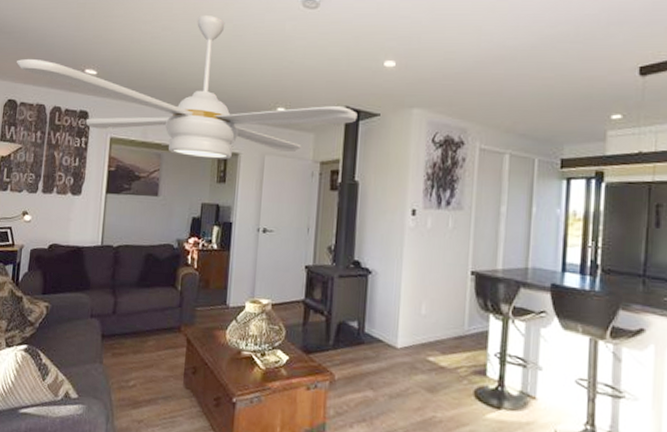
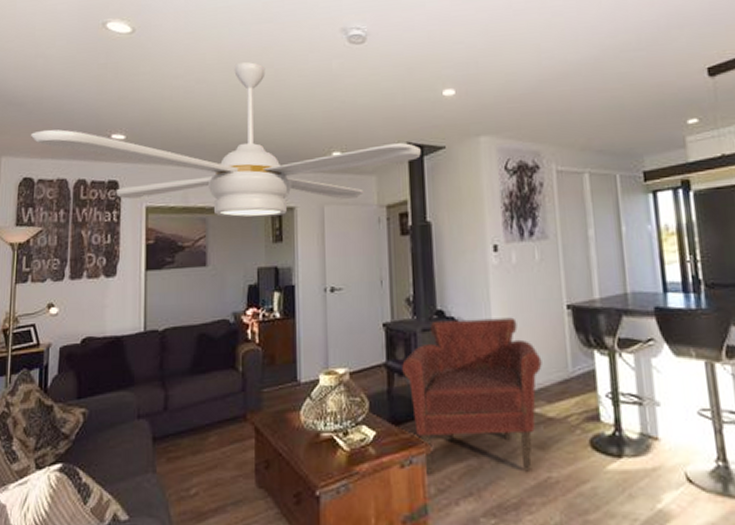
leather: none [317,269,442,409] -> present [402,317,542,473]

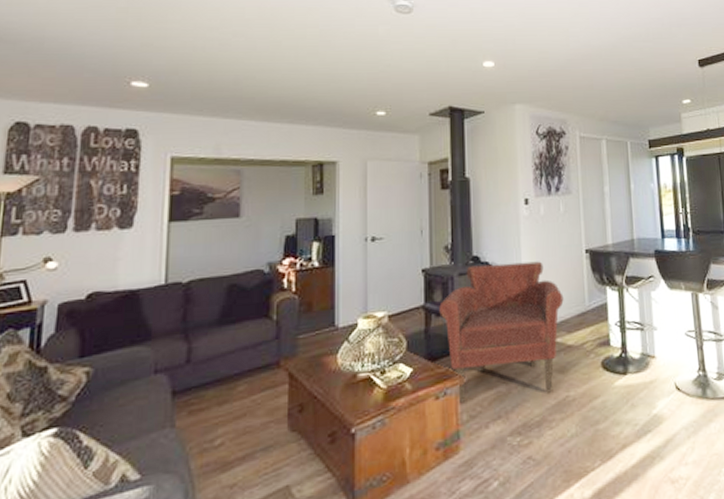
ceiling fan: present [31,62,421,218] -> none [27,21,462,171]

